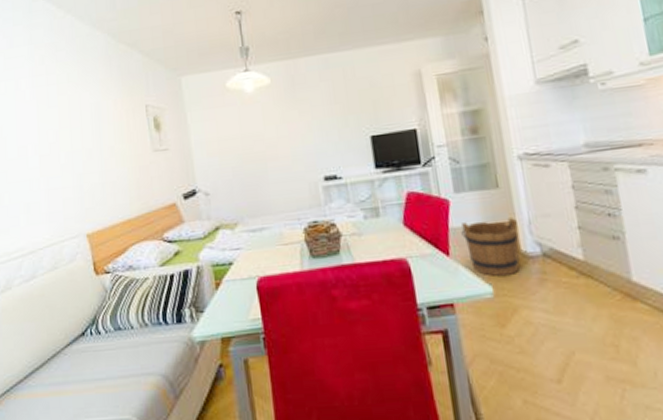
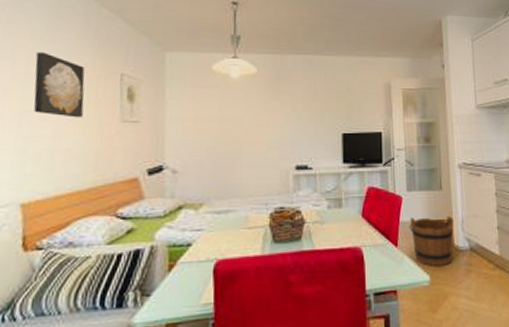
wall art: none [75,95,120,153] -> present [33,52,85,118]

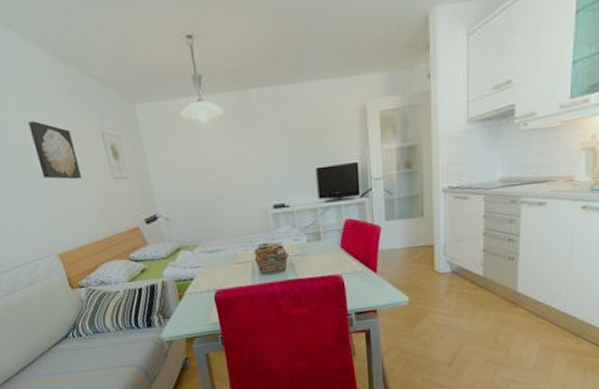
bucket: present [409,216,454,267] -> none [388,242,435,289]

